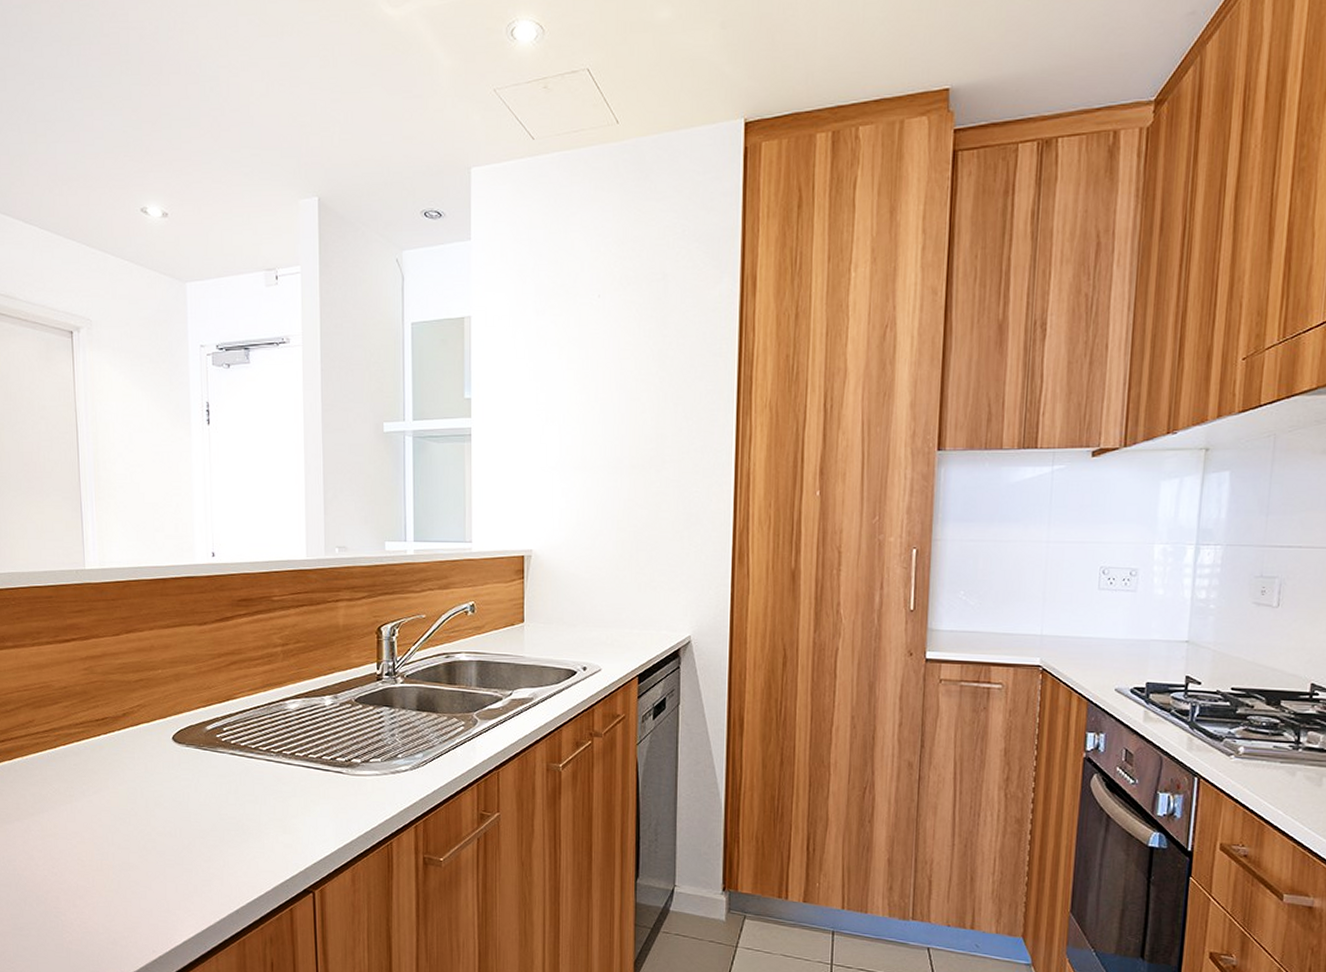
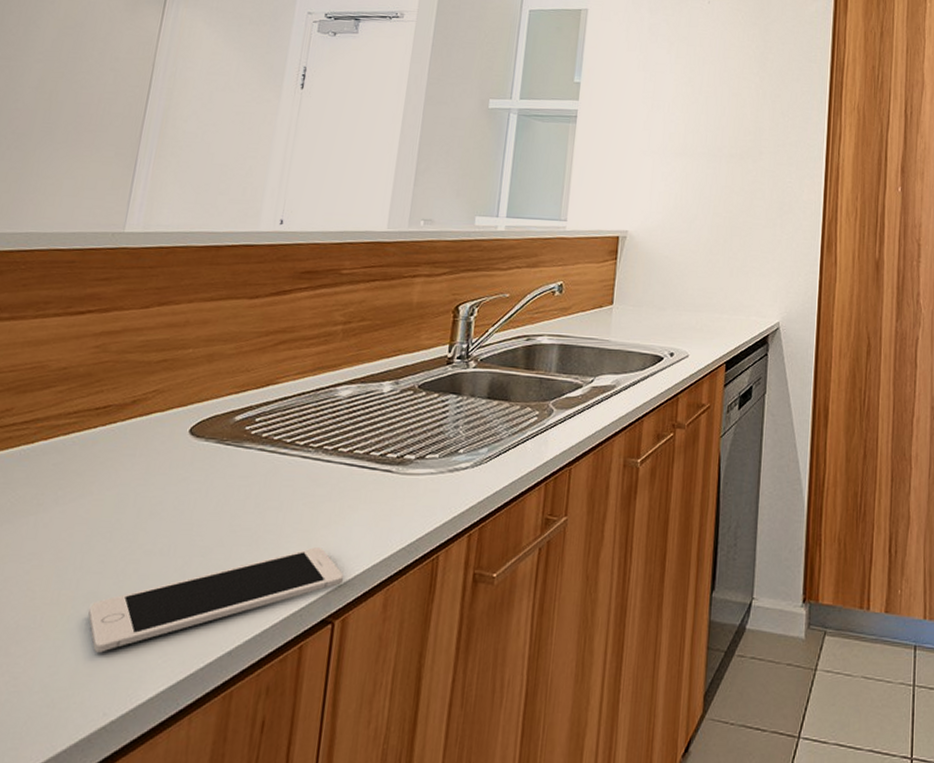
cell phone: none [126,833,316,907] -> present [88,547,343,653]

